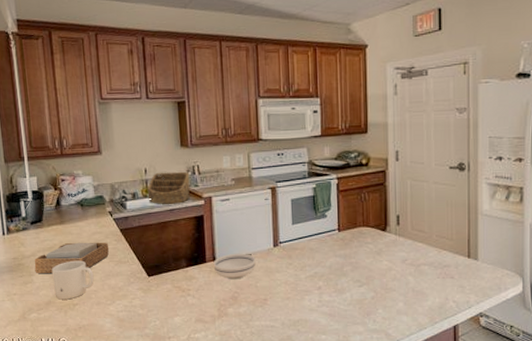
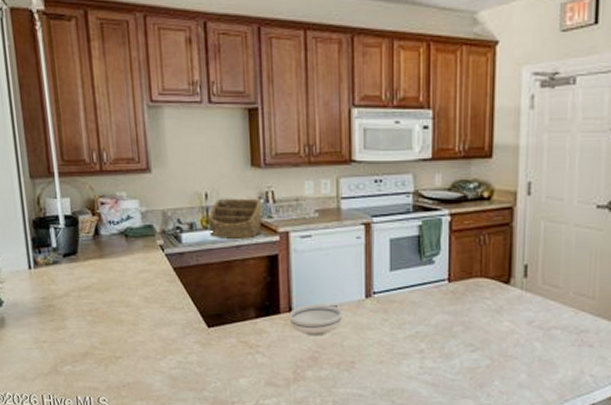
napkin holder: present [34,242,110,273] -> none [67,281,160,318]
mug: present [51,260,94,300] -> none [88,304,141,351]

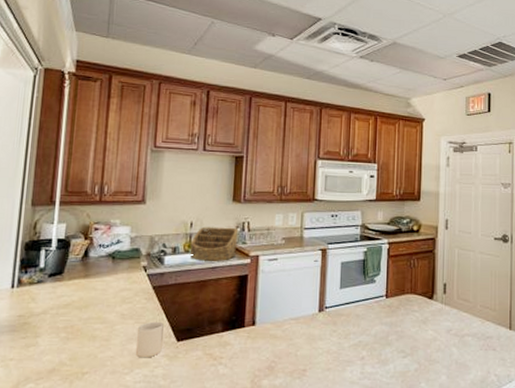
cup: none [164,305,193,344] -> present [135,321,164,358]
bowl: present [289,303,342,336] -> none [252,317,298,347]

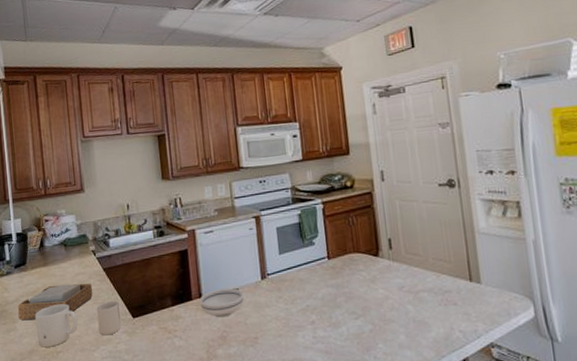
napkin holder: none [42,299,137,335] -> present [17,283,93,320]
mug: none [62,320,114,367] -> present [34,303,78,348]
basket: present [190,226,238,261] -> none [130,205,173,240]
bowl: none [252,317,298,347] -> present [199,288,244,318]

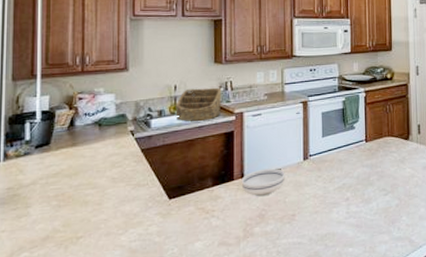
napkin holder: present [17,283,93,320] -> none [33,164,127,204]
mug: present [34,303,78,348] -> none [54,186,106,234]
cup: present [96,300,121,336] -> none [128,182,155,218]
basket: none [130,205,173,240] -> present [175,87,222,122]

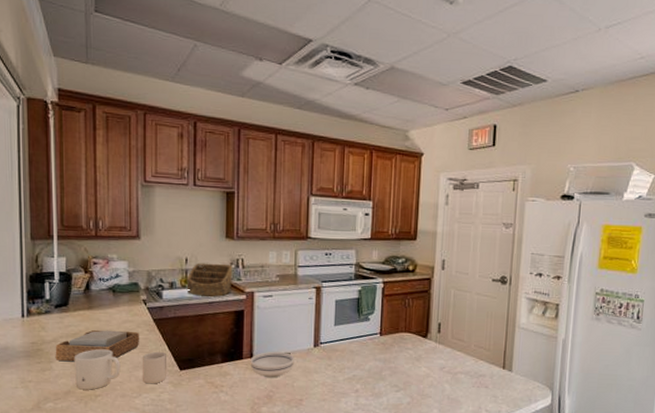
napkin holder: none [33,164,127,204] -> present [55,329,140,361]
mug: none [54,186,106,234] -> present [74,349,121,390]
cup: none [128,182,155,218] -> present [142,351,166,384]

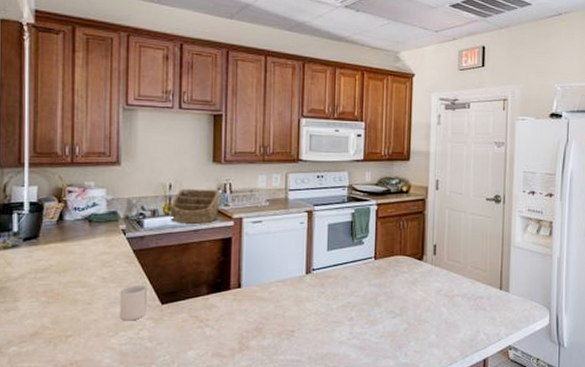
napkin holder: present [55,329,140,361] -> none [21,263,118,299]
mug: present [74,349,121,390] -> none [43,284,96,330]
bowl: present [250,351,294,378] -> none [238,280,285,309]

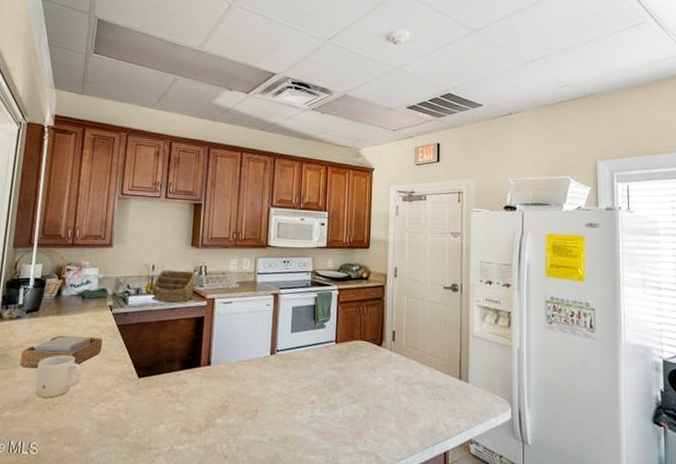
napkin holder: none [21,263,118,299] -> present [19,335,103,367]
mug: none [43,284,96,330] -> present [35,355,82,398]
cup: present [119,284,147,321] -> none [100,358,127,393]

